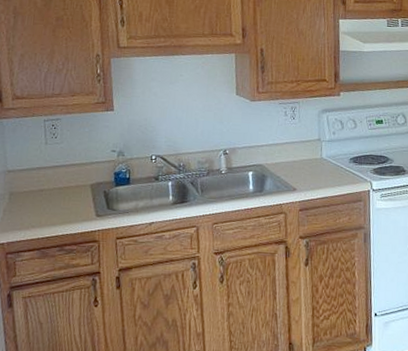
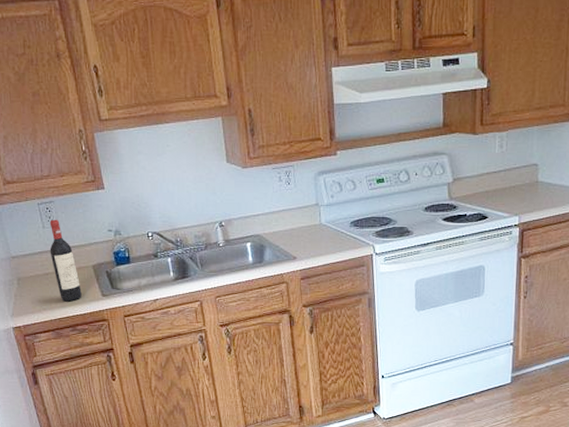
wine bottle: none [48,136,76,220] -> present [49,219,82,302]

